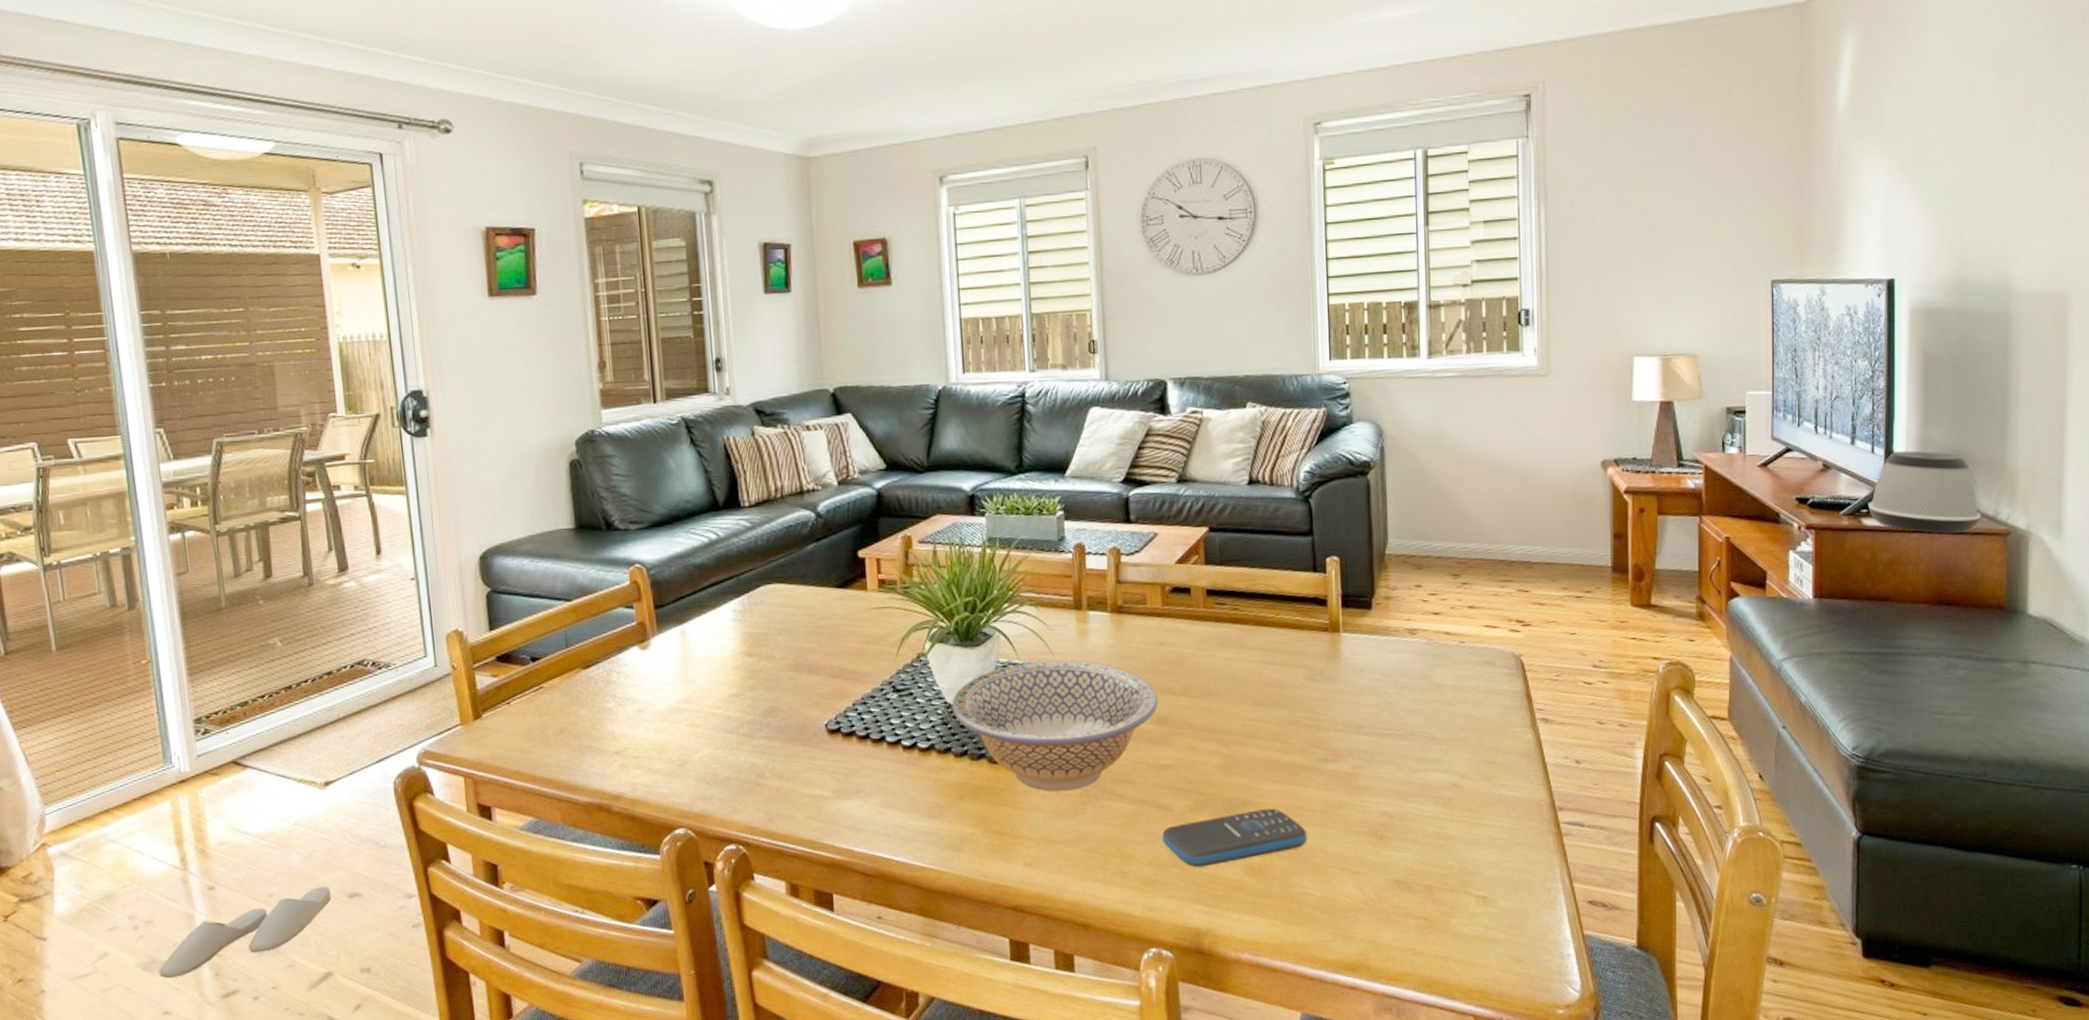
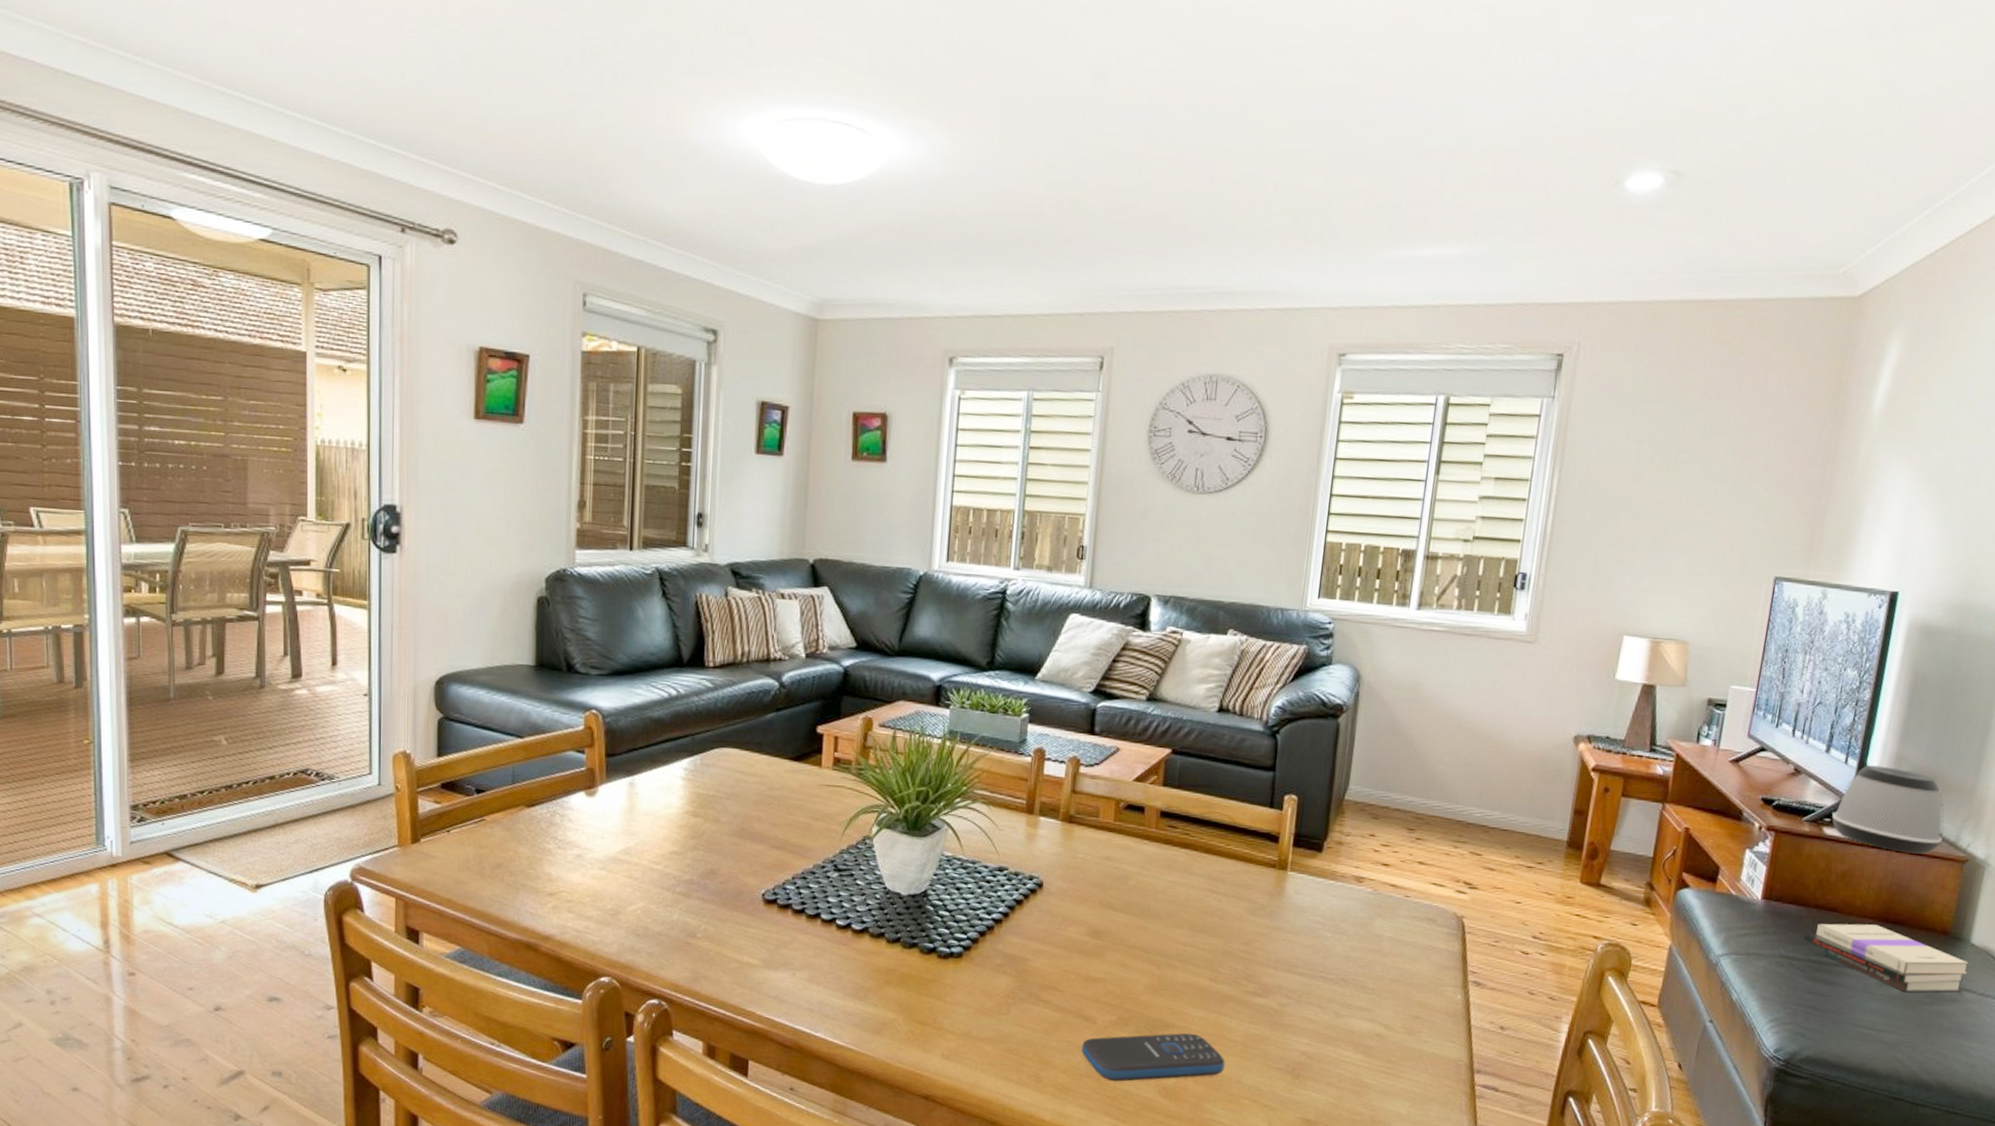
slippers: present [159,886,331,978] -> none [72,987,250,1056]
bowl: present [952,660,1159,792] -> none [891,859,1097,991]
books: none [1861,609,2030,673] -> present [1803,923,1970,993]

